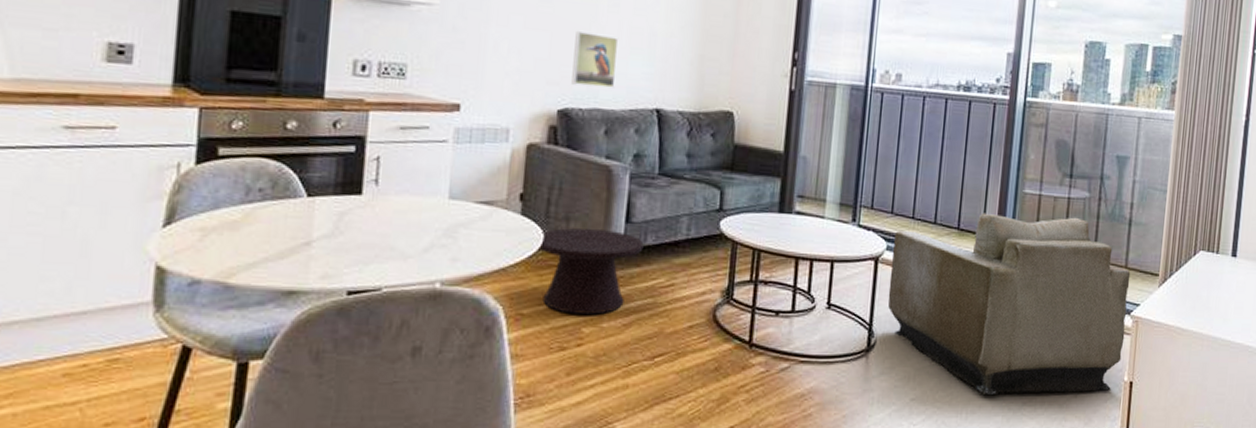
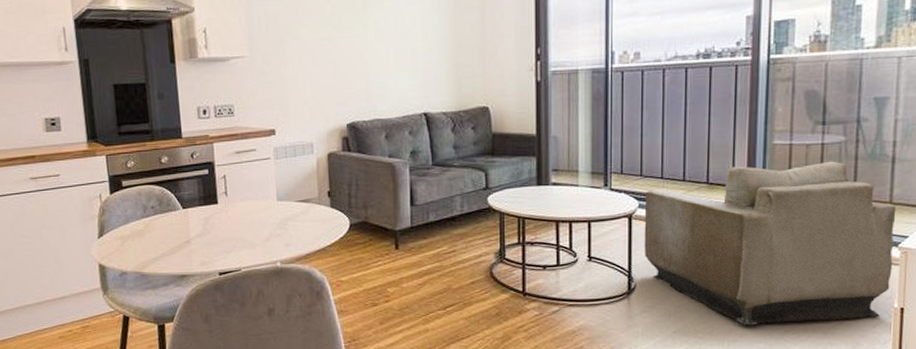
side table: present [537,228,644,315] -> none [346,213,427,278]
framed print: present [571,30,619,88] -> none [353,59,389,103]

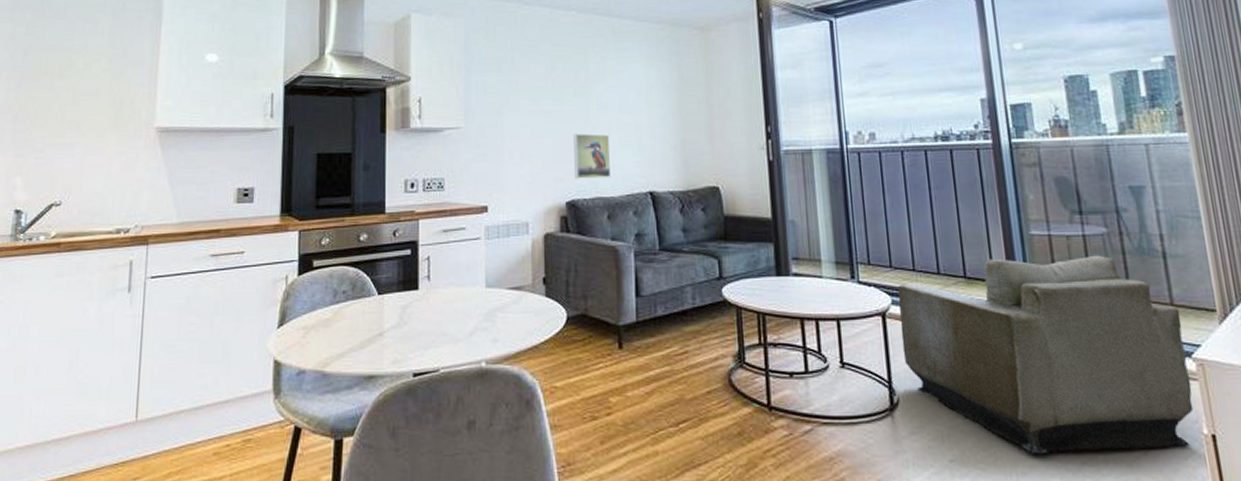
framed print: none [353,59,389,103] -> present [574,133,612,179]

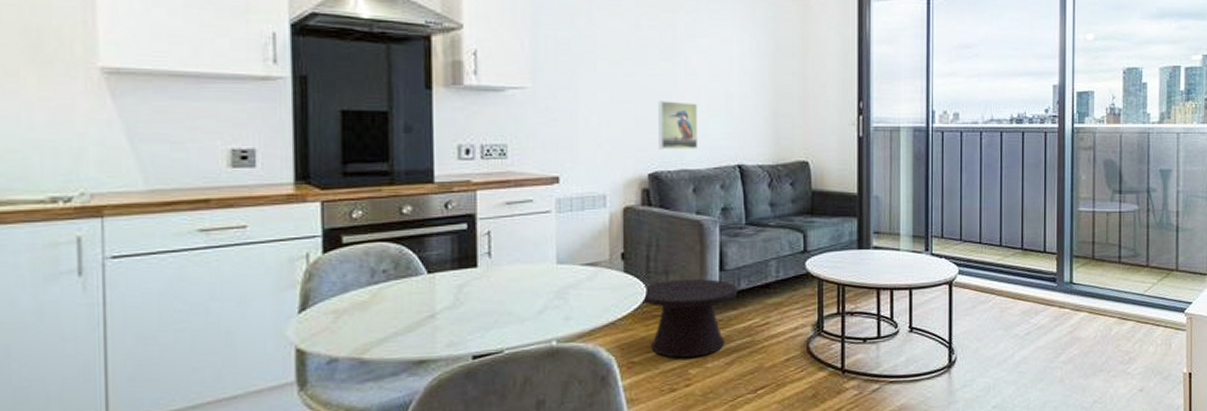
side table: none [562,305,655,385] -> present [641,279,738,358]
armchair: present [898,255,1194,453] -> none [964,229,1182,396]

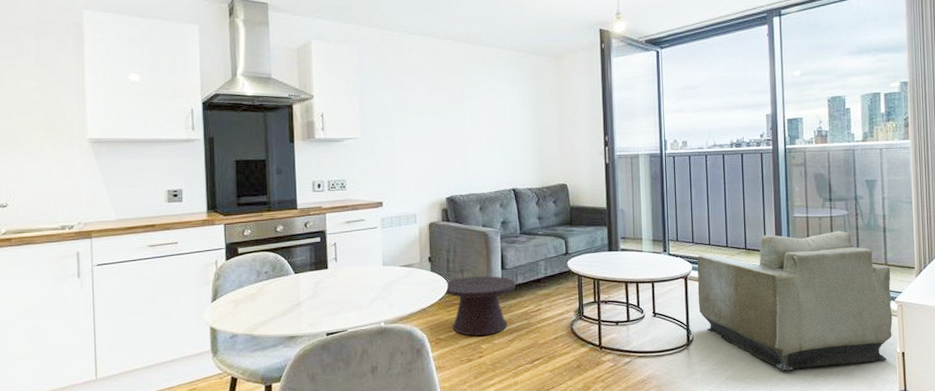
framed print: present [658,99,699,150] -> none [452,142,483,179]
armchair: none [964,229,1182,396] -> present [697,230,893,370]

